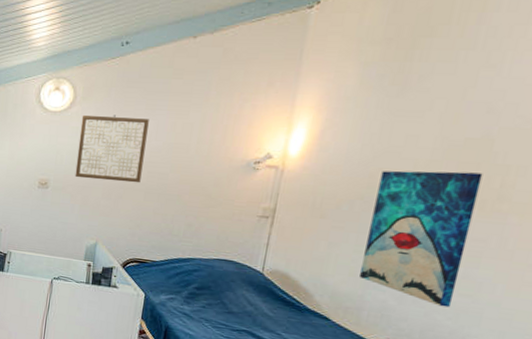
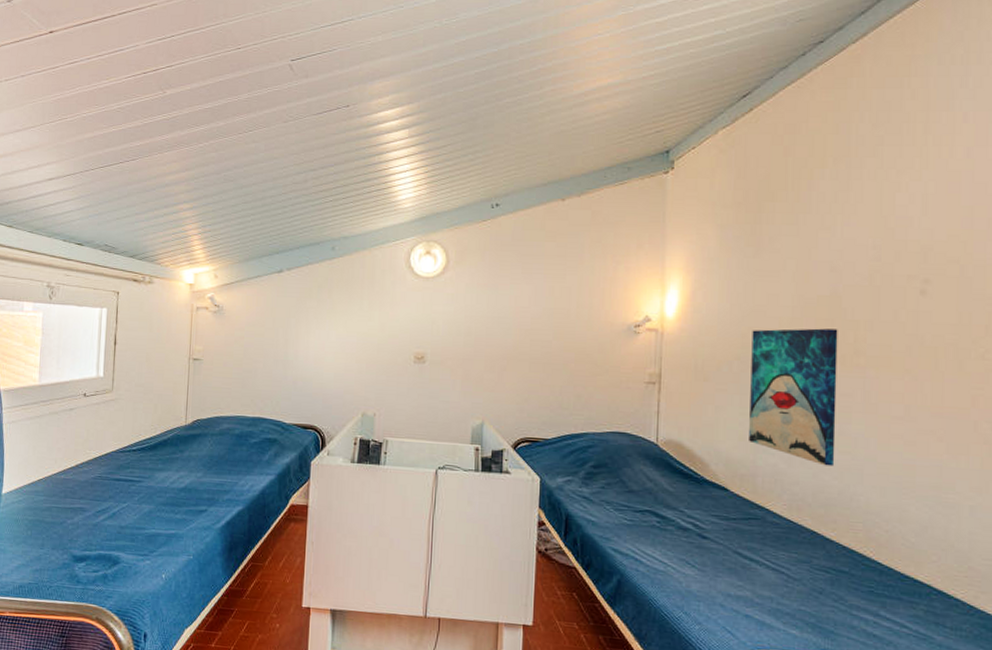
wall art: present [75,115,149,183] -> none [453,280,526,353]

